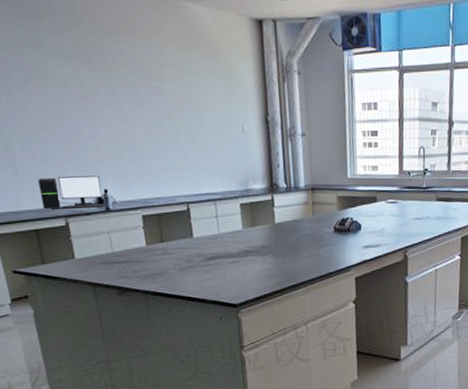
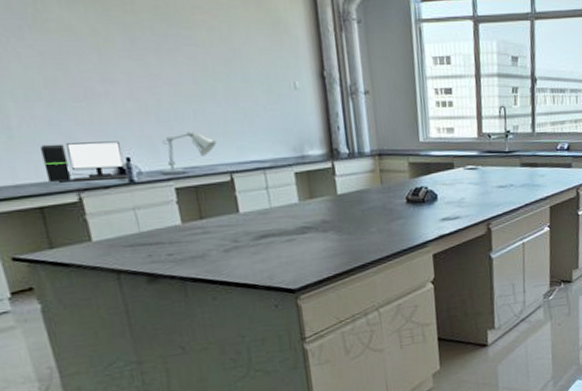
desk lamp: none [131,168,177,204] -> present [160,131,216,175]

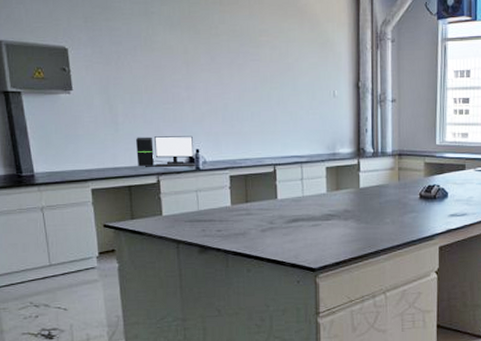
desk lamp: present [160,131,216,175] -> none [220,130,266,164]

